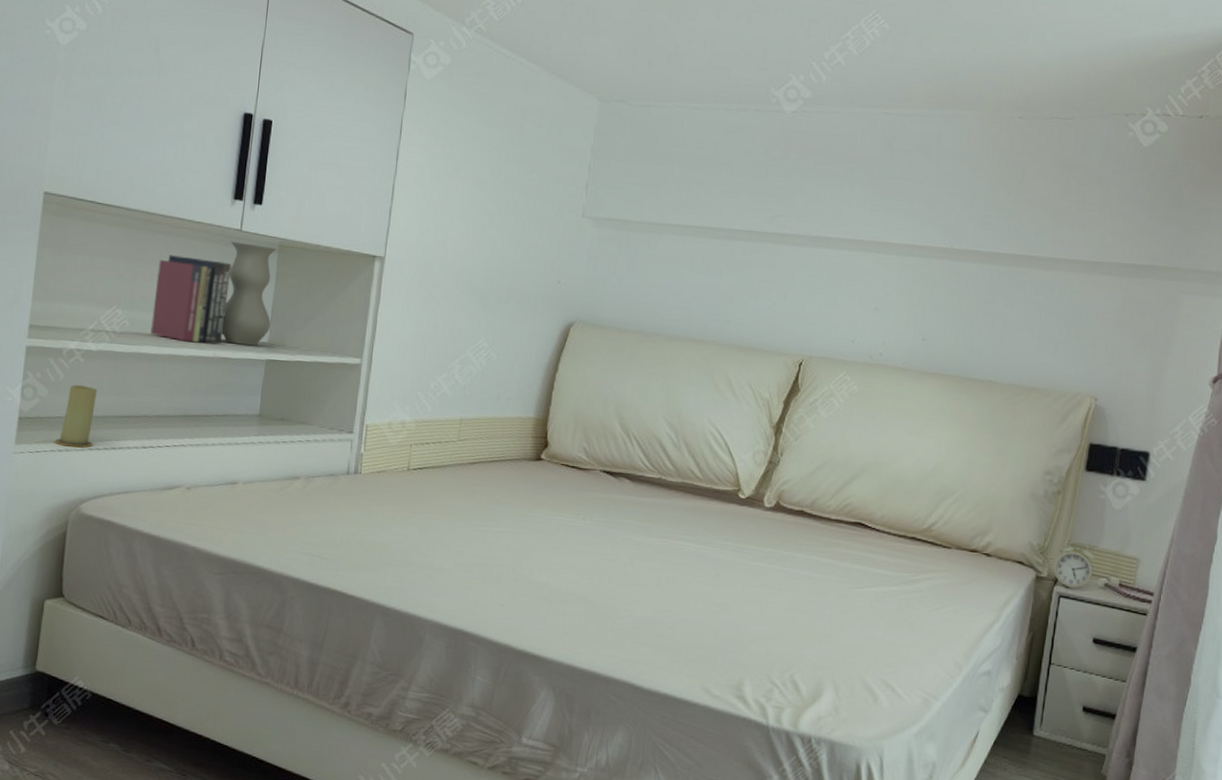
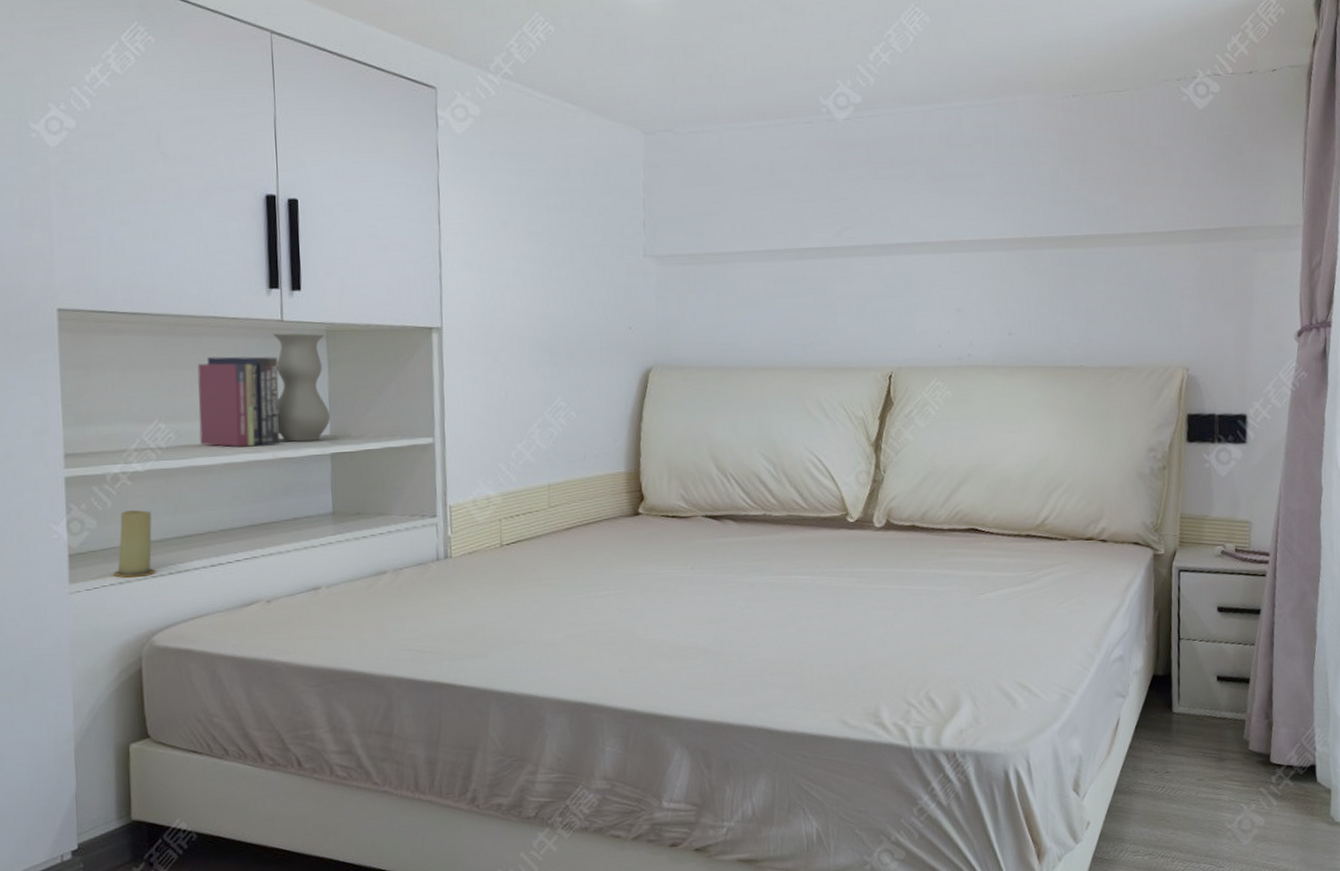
alarm clock: present [1053,540,1095,591] -> none [1169,512,1208,562]

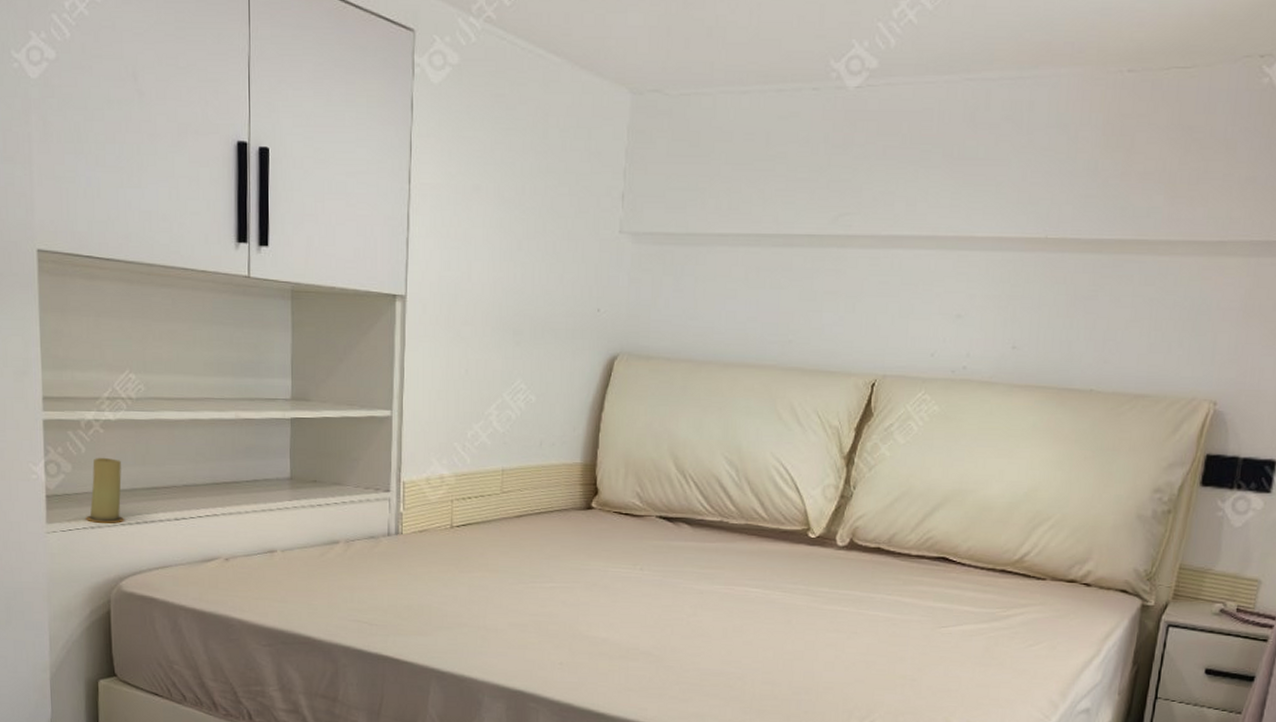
books: present [197,356,280,447] -> none [166,310,244,405]
vase: present [272,333,331,442] -> none [239,290,293,404]

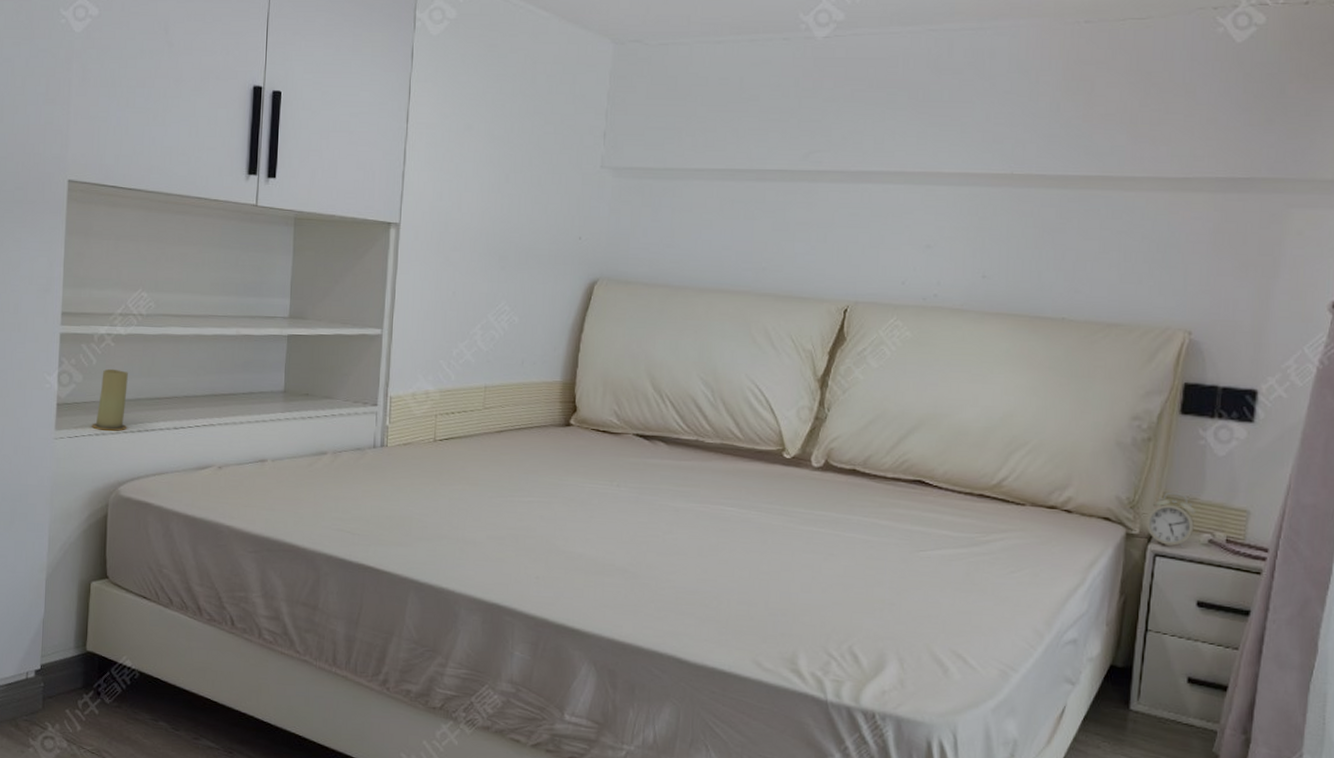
alarm clock: none [1162,563,1210,619] -> present [1147,492,1196,549]

